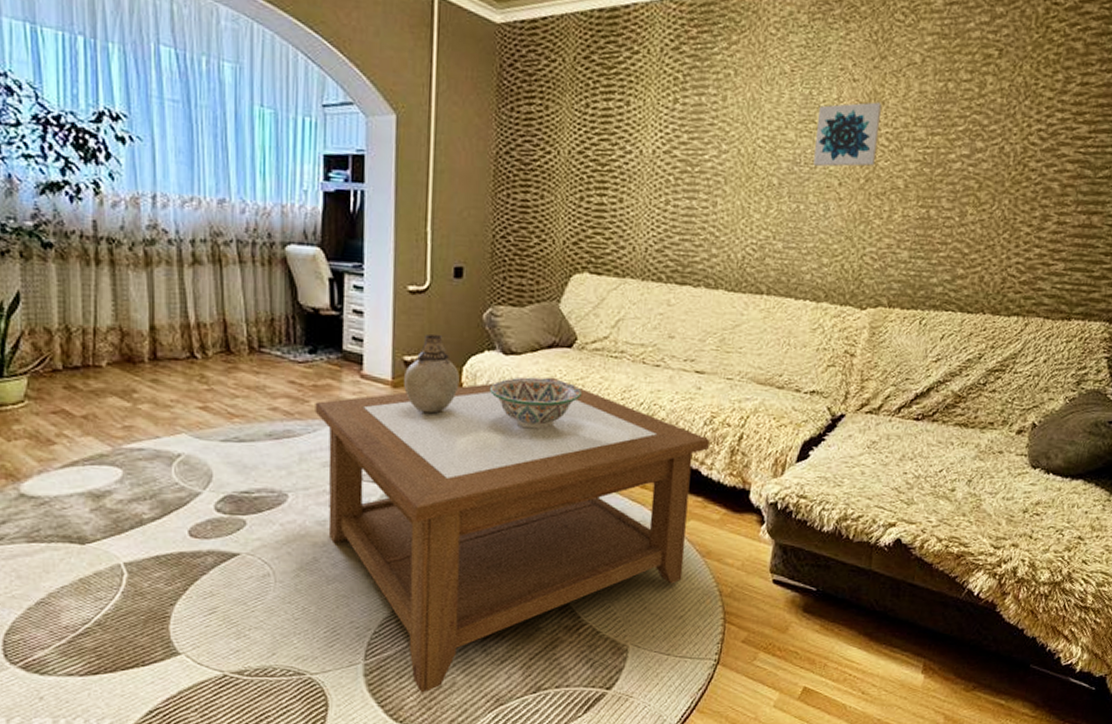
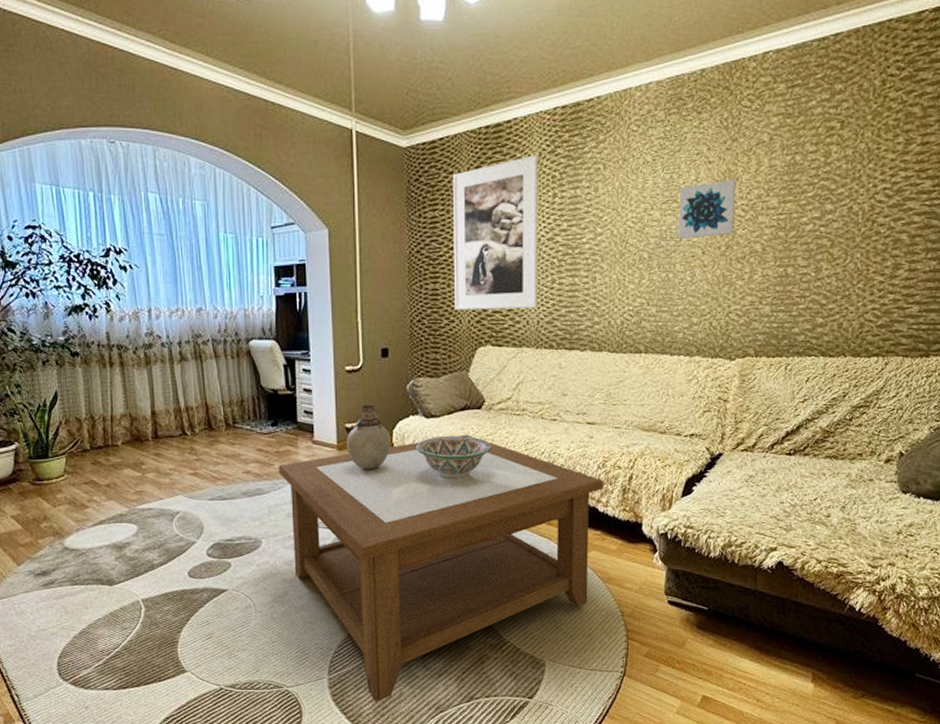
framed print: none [547,49,660,233] -> present [452,155,539,310]

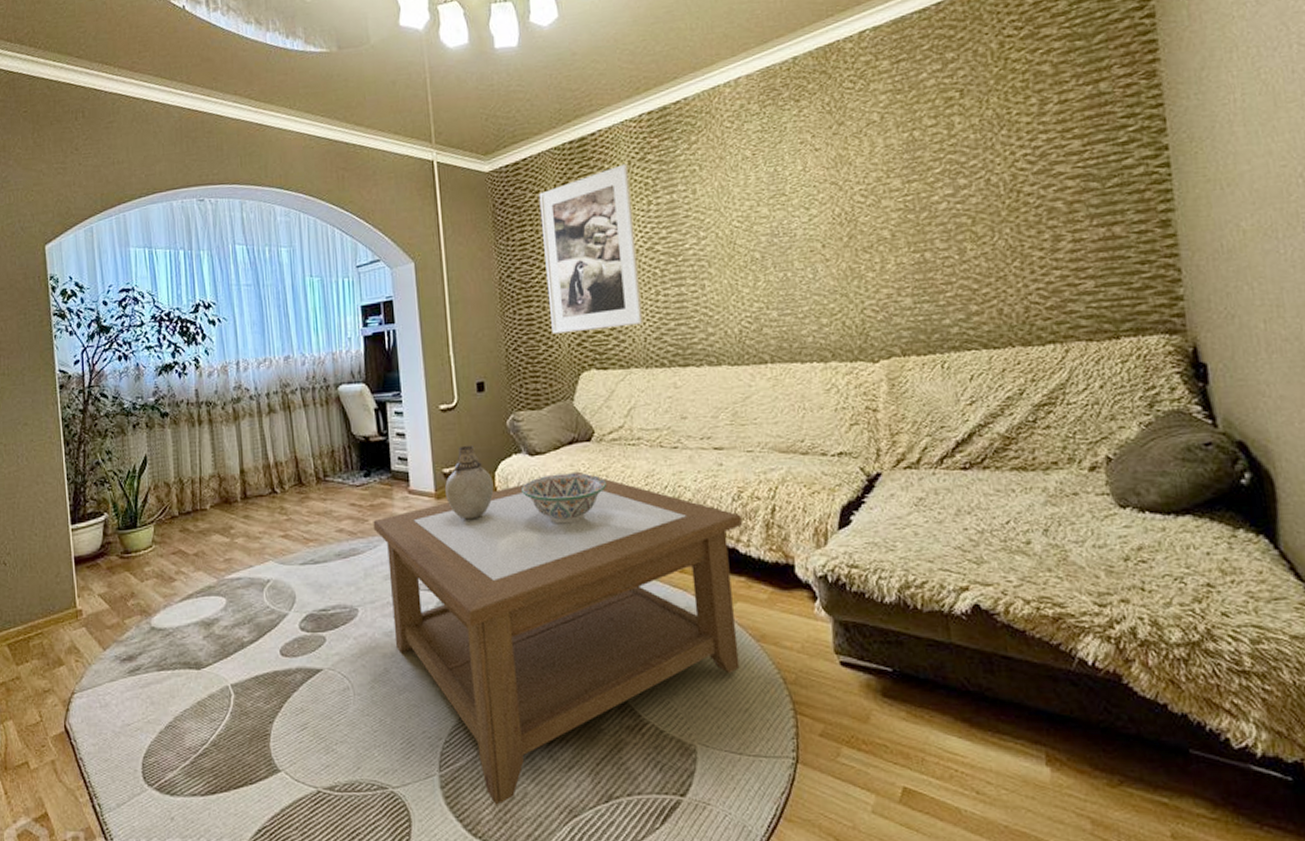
wall art: present [678,179,736,240] -> none [787,164,856,235]

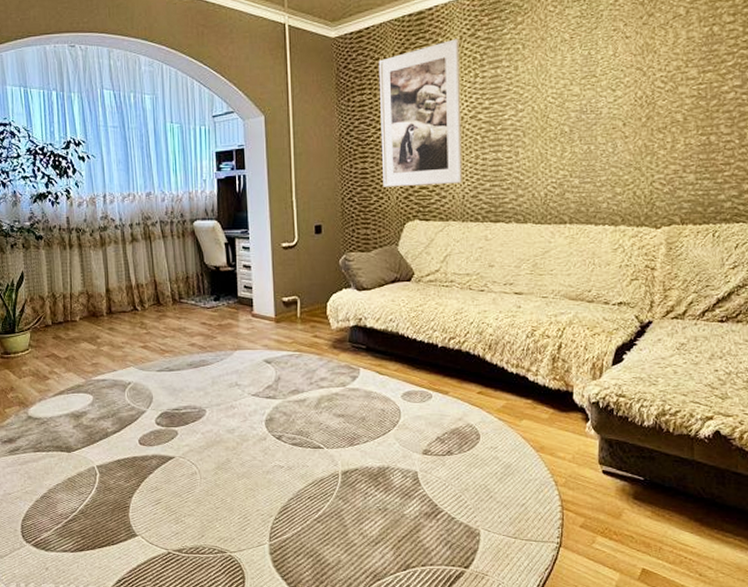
coffee table: present [373,471,742,805] -> none [221,306,532,569]
vase: present [445,445,494,520] -> none [284,278,325,341]
decorative bowl: present [520,473,606,524] -> none [348,307,421,349]

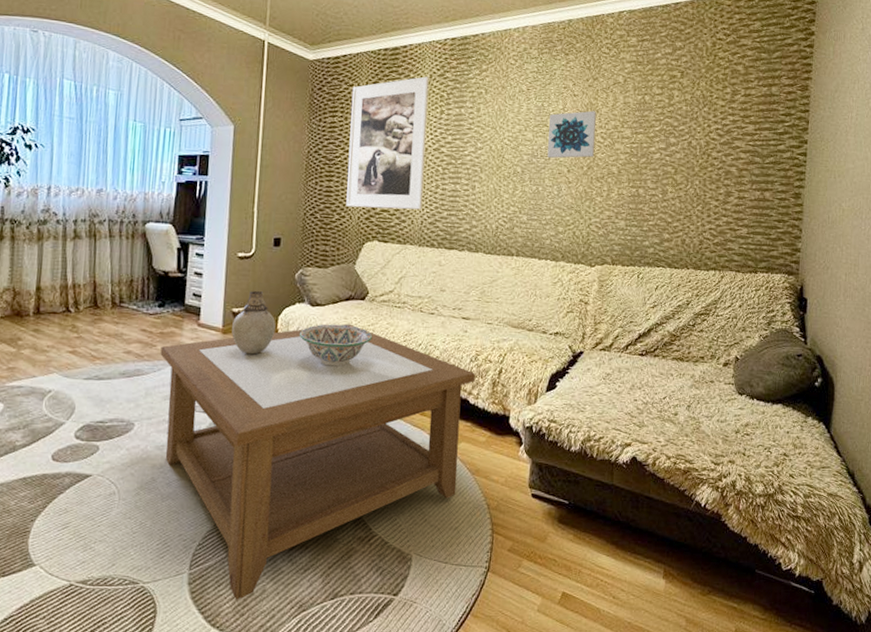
coffee table: none [221,306,532,569] -> present [160,323,475,600]
vase: none [284,278,325,341] -> present [232,290,276,355]
decorative bowl: none [348,307,421,349] -> present [299,324,372,367]
wall art: none [598,52,655,113] -> present [547,110,596,159]

